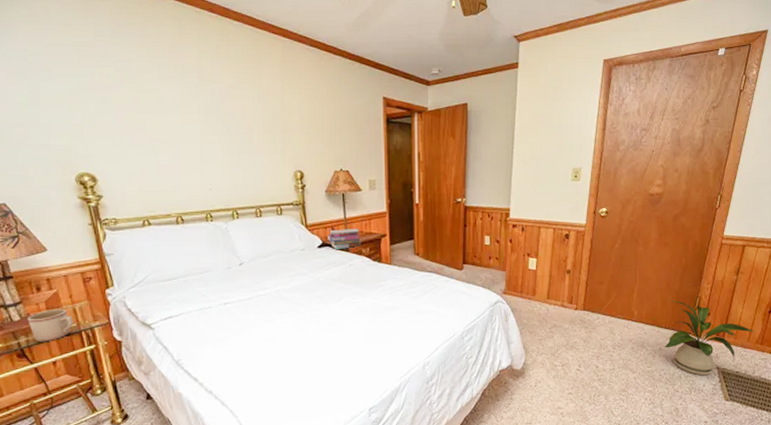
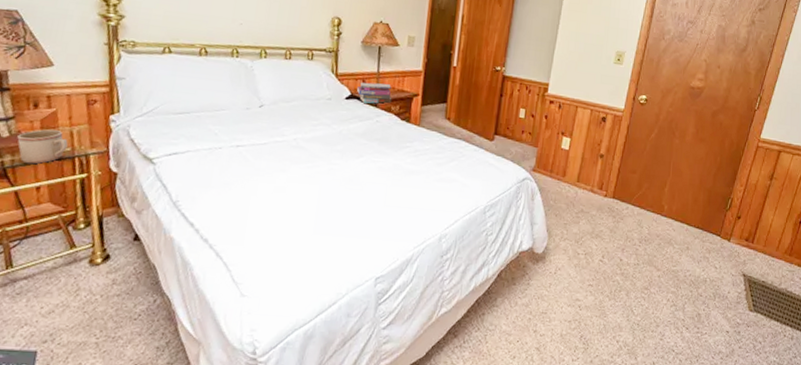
house plant: present [664,300,756,376] -> none [692,198,785,282]

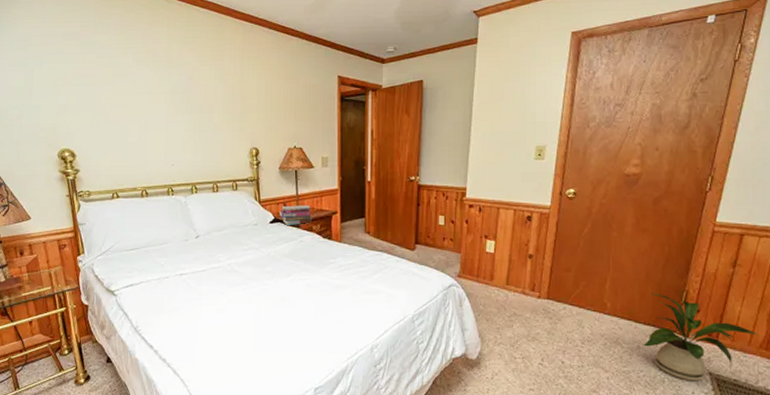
mug: present [17,129,68,165] -> none [11,273,48,303]
house plant: none [692,198,785,282] -> present [643,293,759,382]

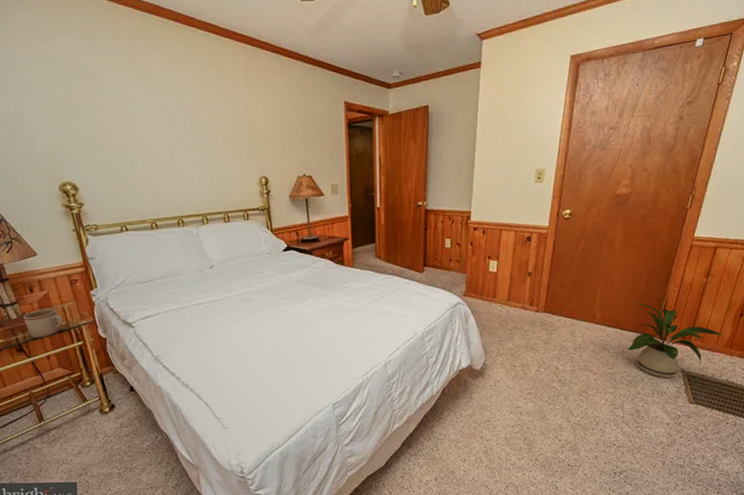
mug: none [11,273,48,303] -> present [23,309,63,339]
books: present [279,204,313,225] -> none [291,232,325,253]

